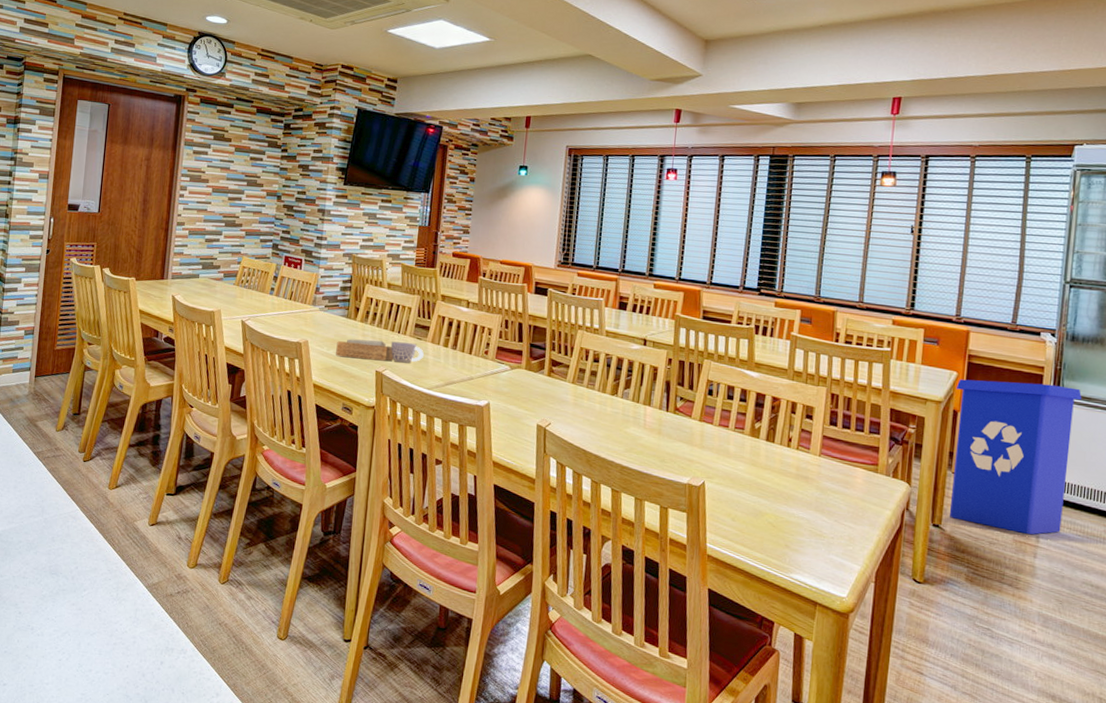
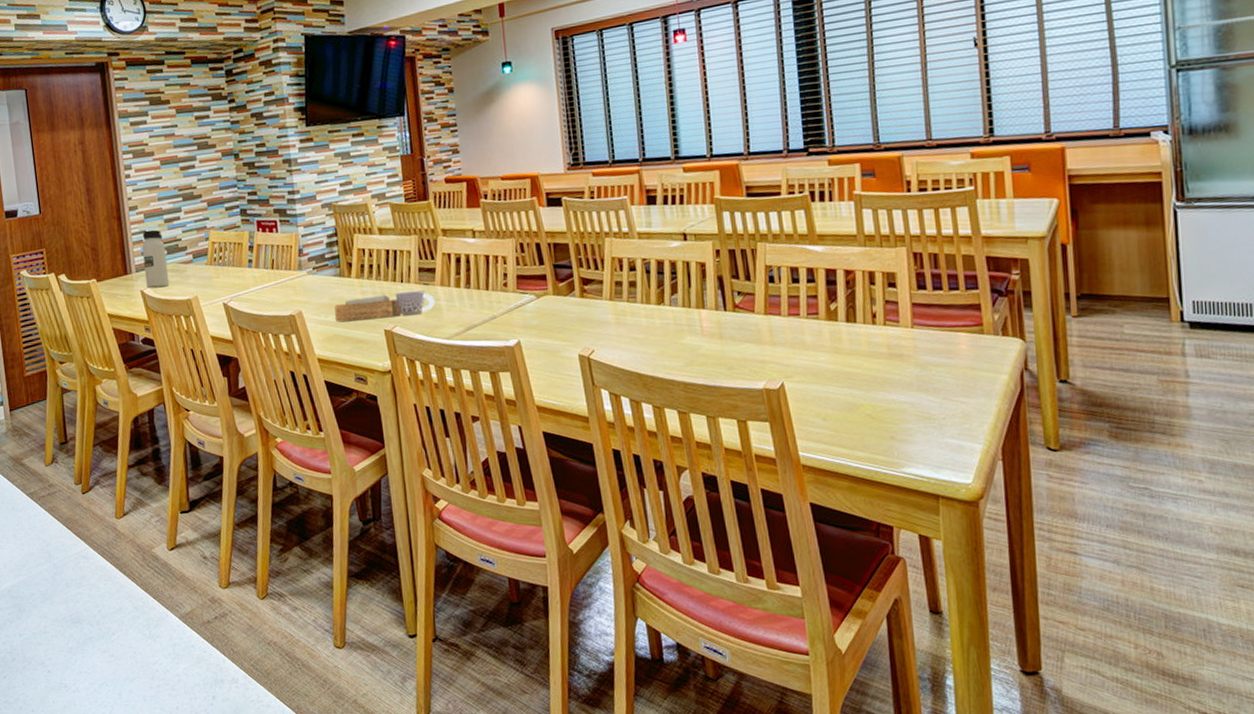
water bottle: none [178,245,202,297] -> present [142,229,170,289]
recycling bin: present [949,379,1082,535] -> none [1059,189,1214,371]

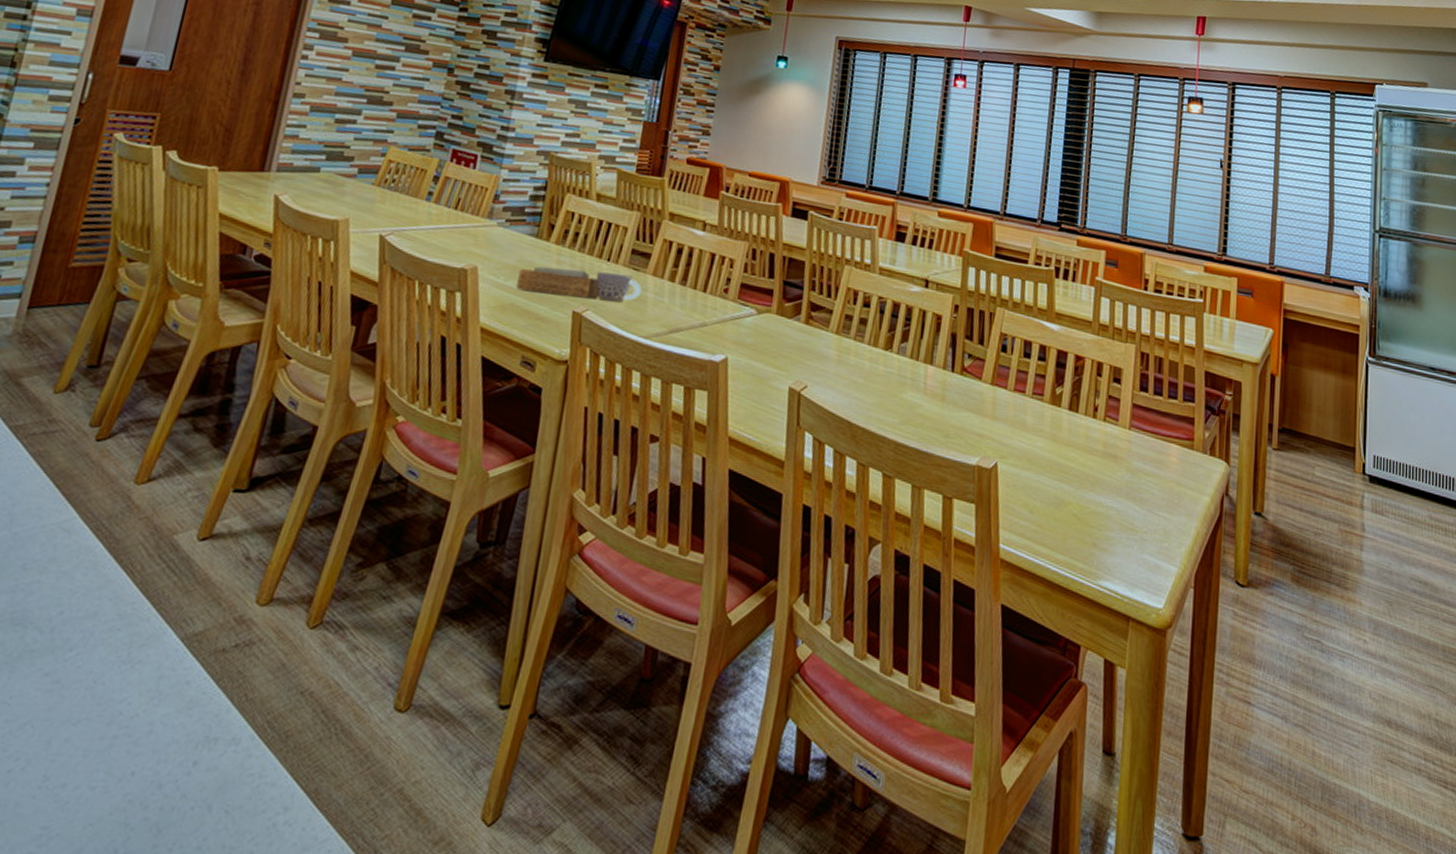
water bottle: present [142,229,170,289] -> none [285,125,327,199]

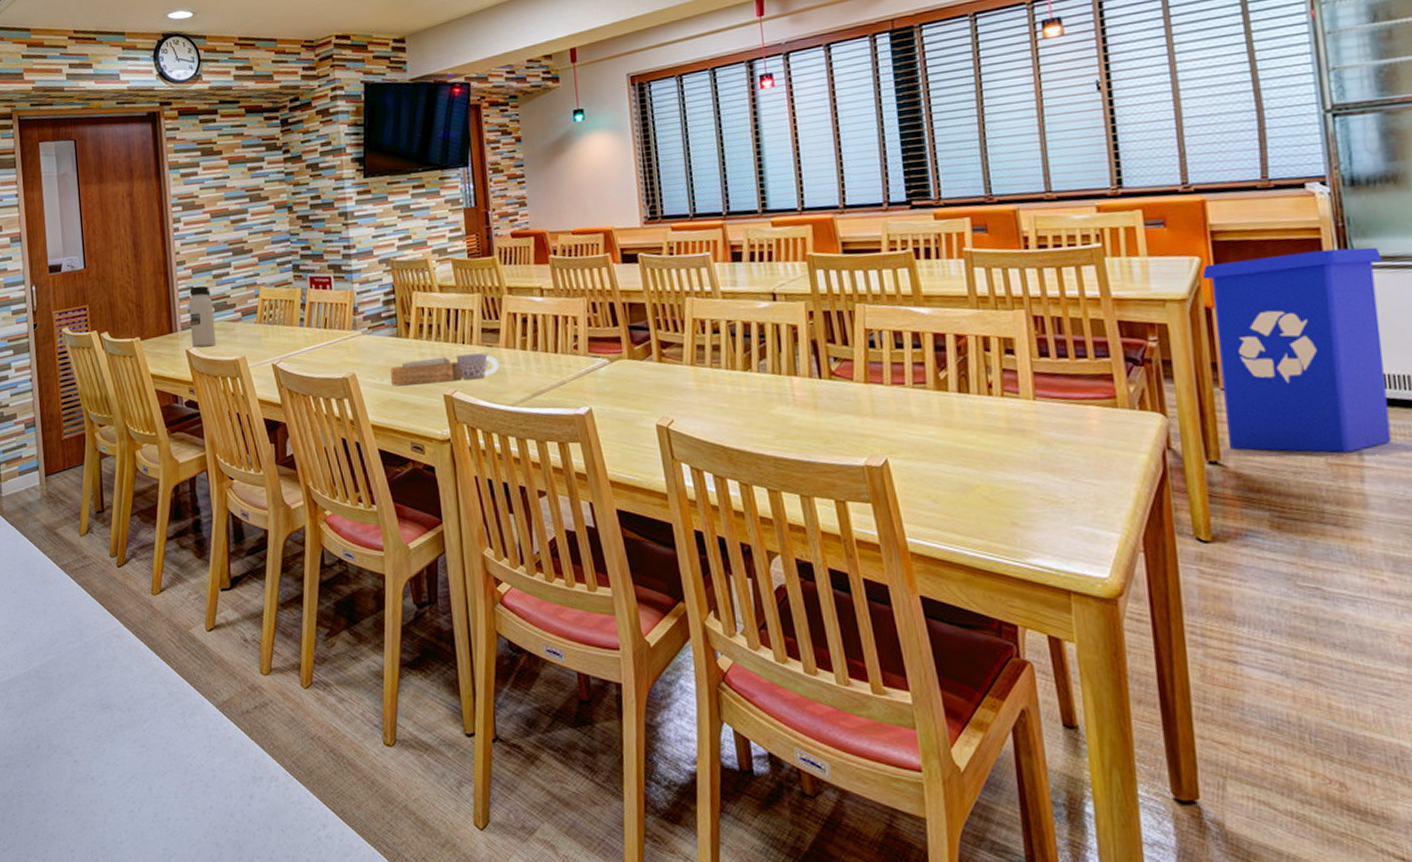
water bottle: none [285,125,327,199] -> present [189,285,217,348]
recycling bin: none [1271,337,1398,523] -> present [1202,247,1392,453]

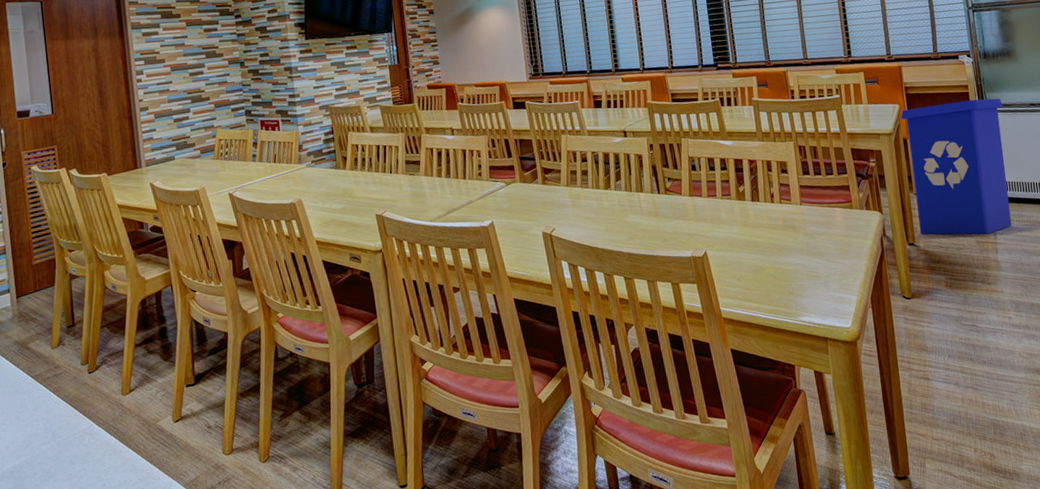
water bottle: present [189,285,217,348] -> none [152,128,178,181]
napkin holder: present [390,356,463,387] -> none [331,184,391,209]
cup: present [455,352,499,382] -> none [385,180,420,203]

